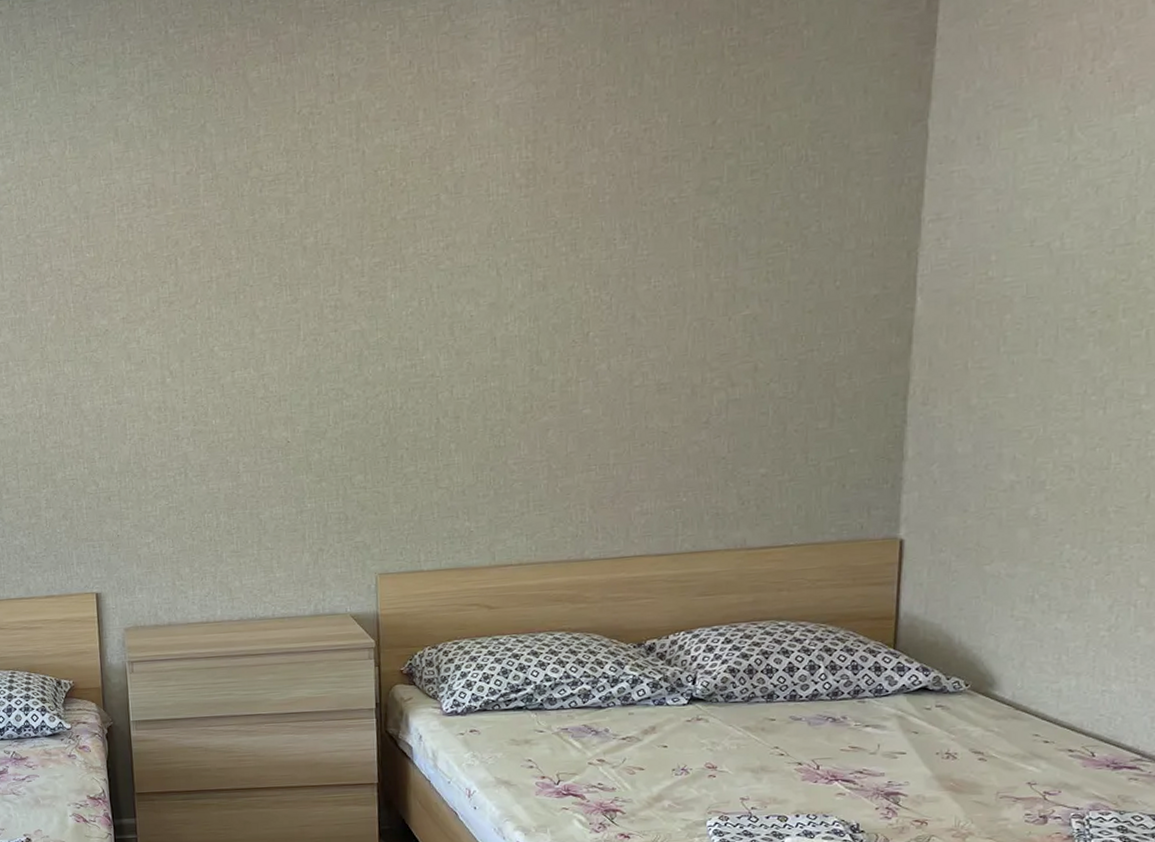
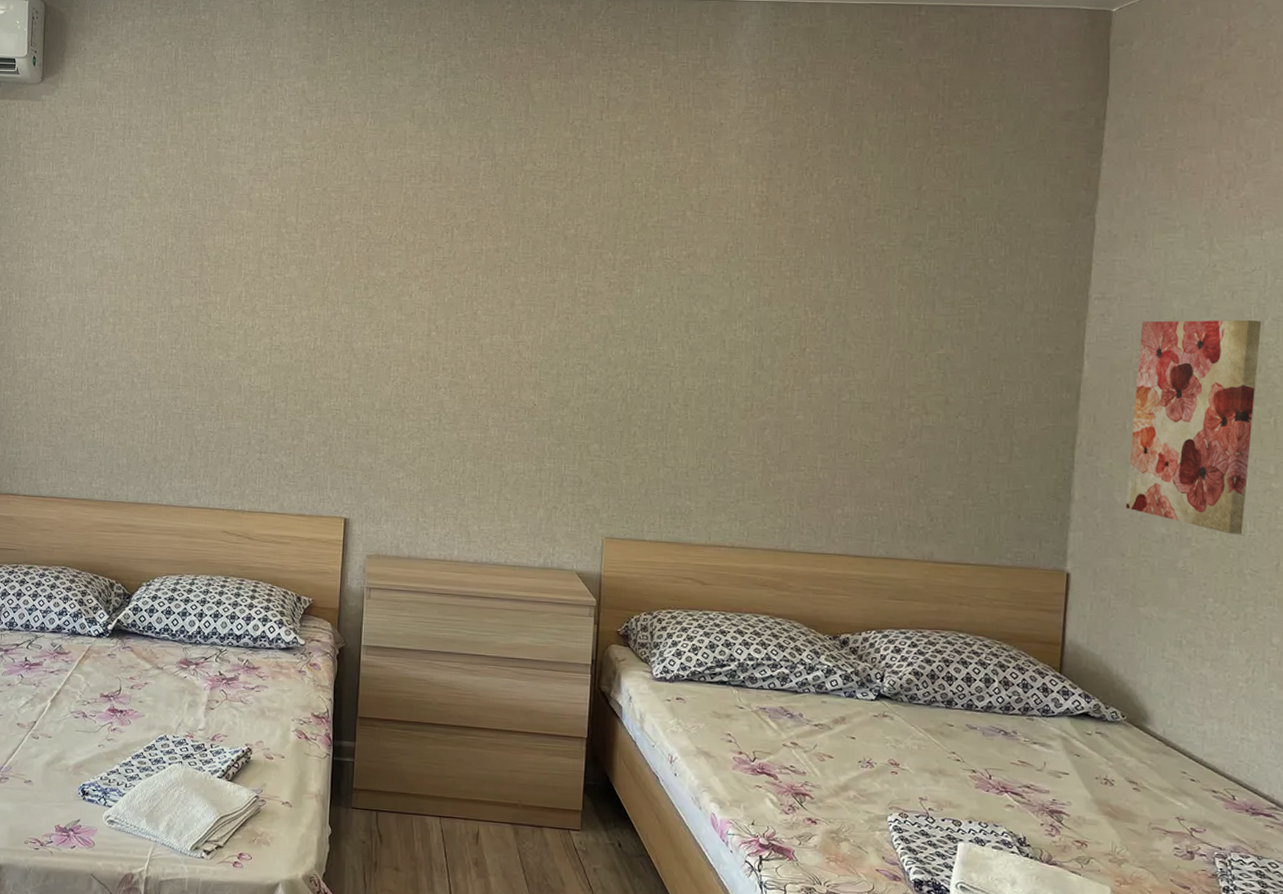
wall art: none [967,216,1133,470] -> present [1125,320,1262,535]

